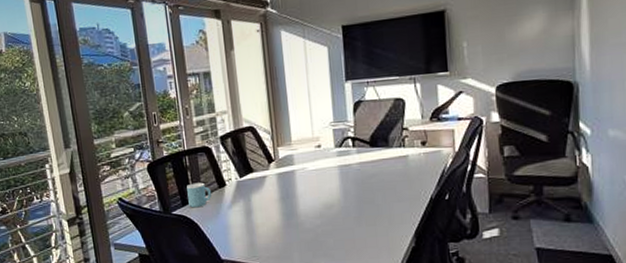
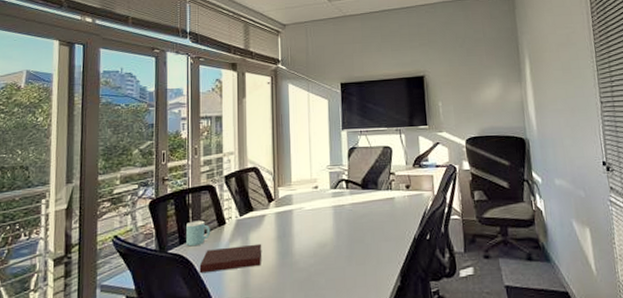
notebook: none [204,205,266,234] -> present [199,243,262,274]

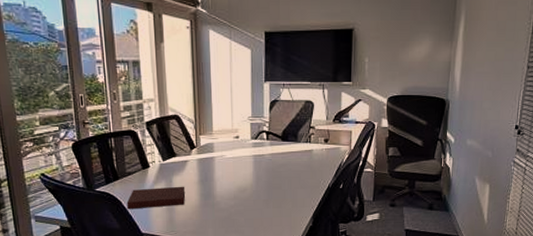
mug: present [186,220,211,247] -> none [111,163,136,186]

